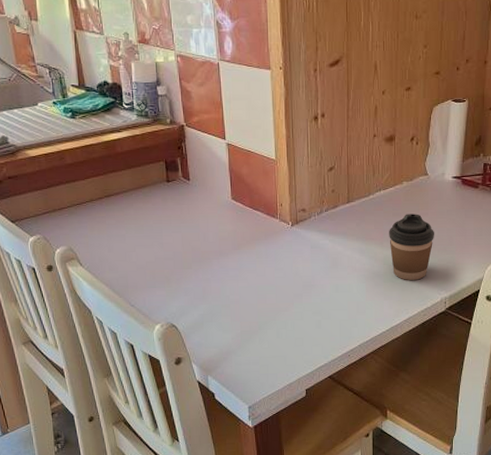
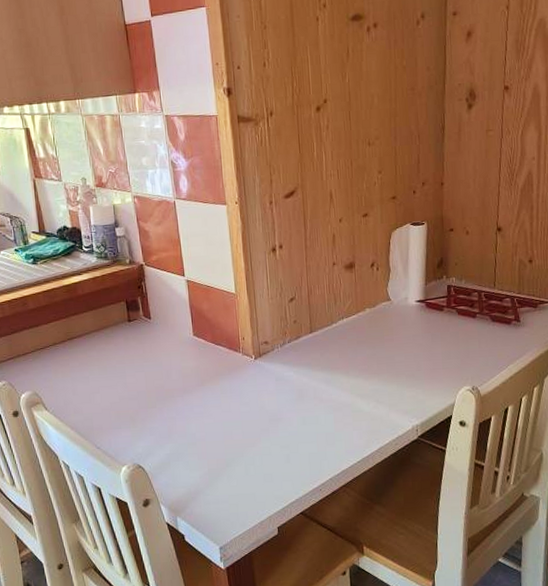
coffee cup: present [389,214,435,280] -> none [354,340,402,409]

